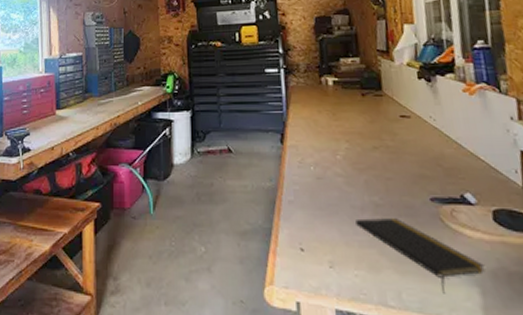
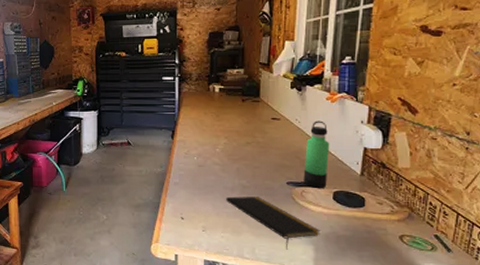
thermos bottle: none [447,117,482,205] -> present [303,120,330,188]

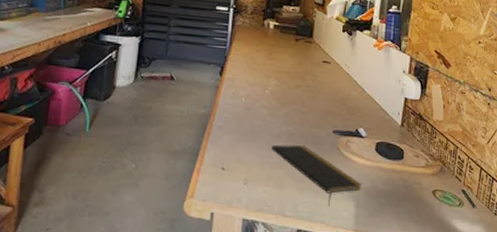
thermos bottle: present [303,120,330,188] -> none [349,67,375,138]

